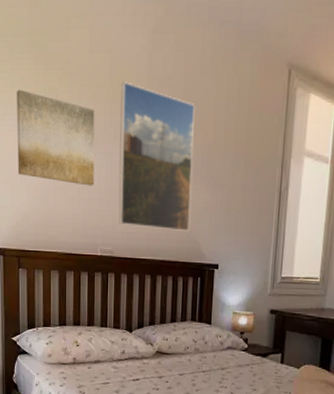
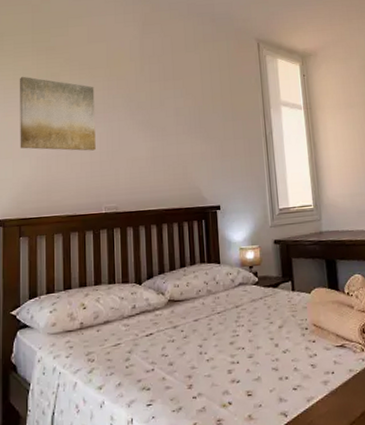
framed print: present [118,82,195,231] -> none [117,62,189,182]

